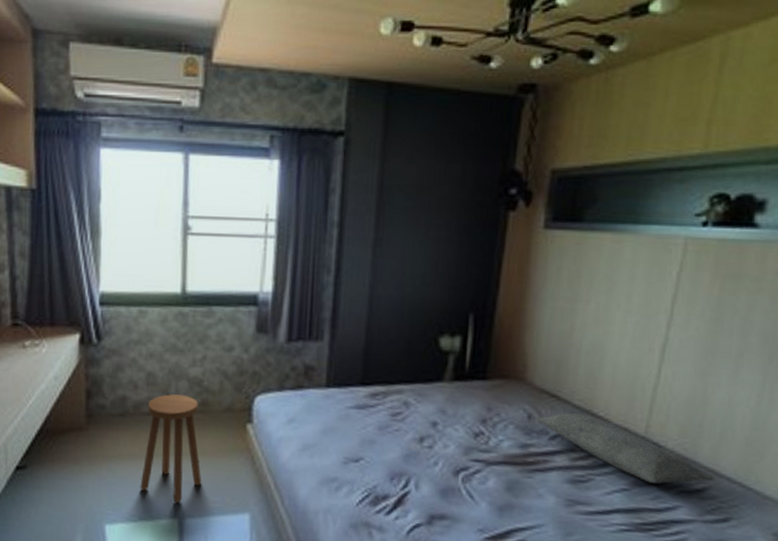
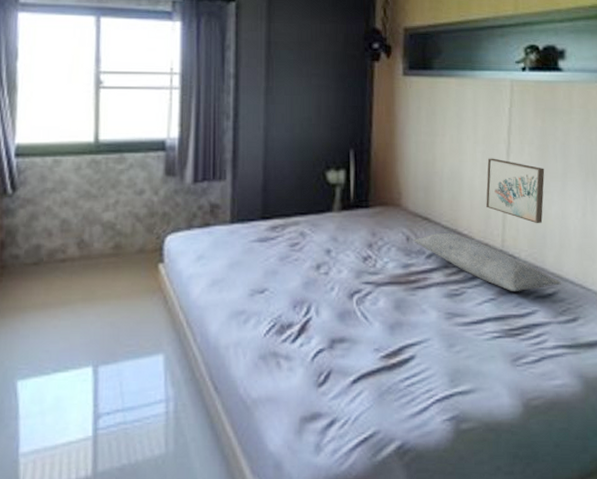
stool: present [140,394,202,503] -> none [54,240,116,350]
wall art: none [631,330,714,411] -> present [486,158,545,224]

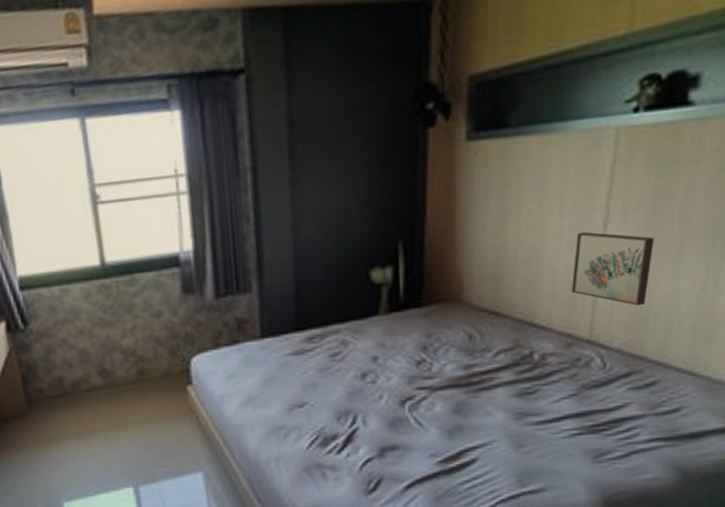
pillow: present [412,233,562,292] -> none [476,326,665,386]

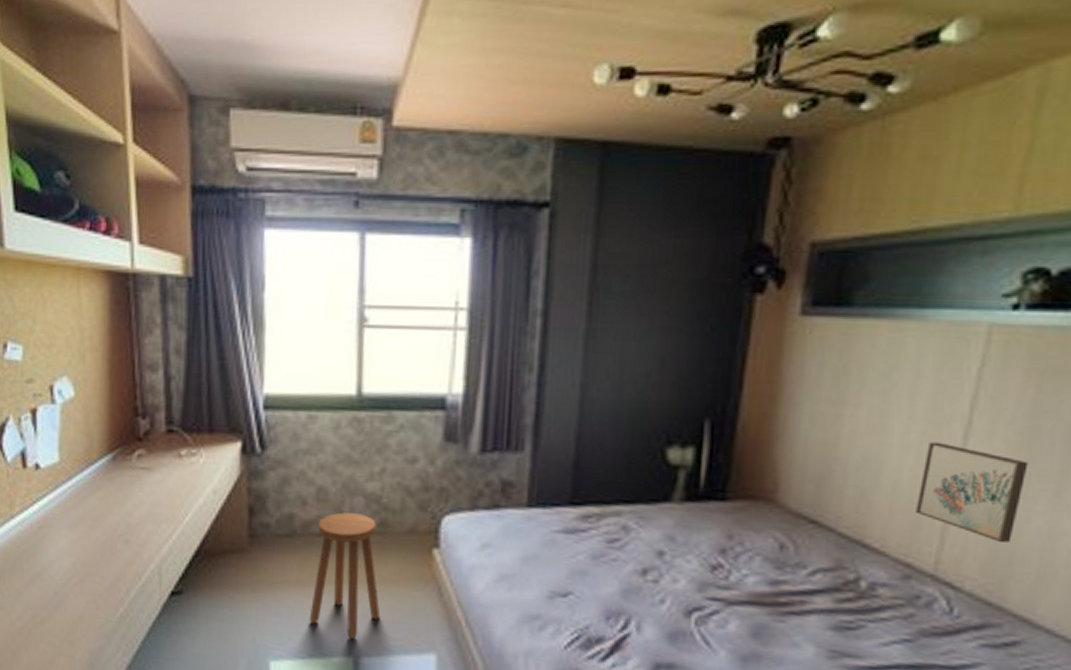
stool: none [85,367,151,472] -> present [309,512,381,639]

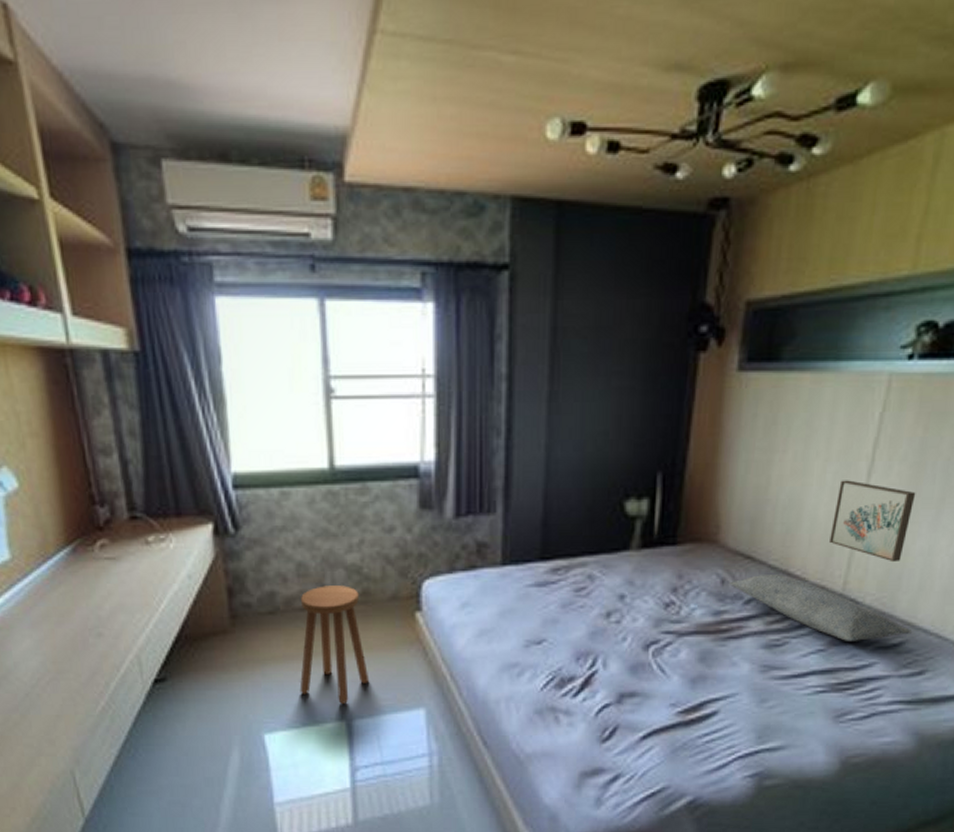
pillow: none [788,543,1031,635] -> present [728,575,913,642]

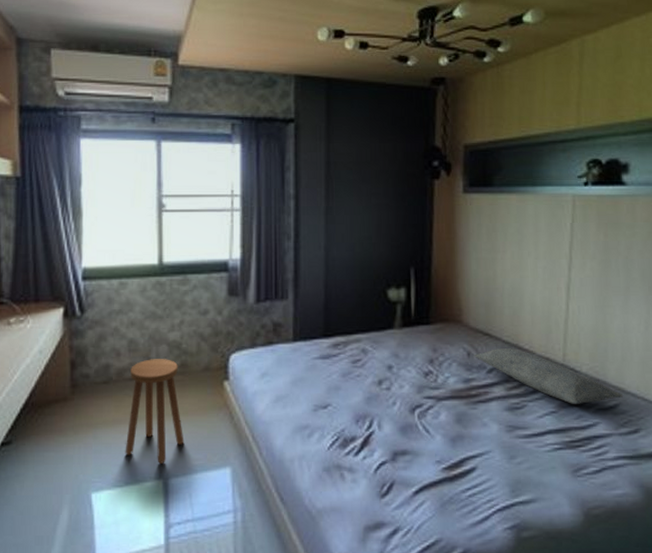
wall art: present [830,480,916,563] -> none [547,273,607,338]

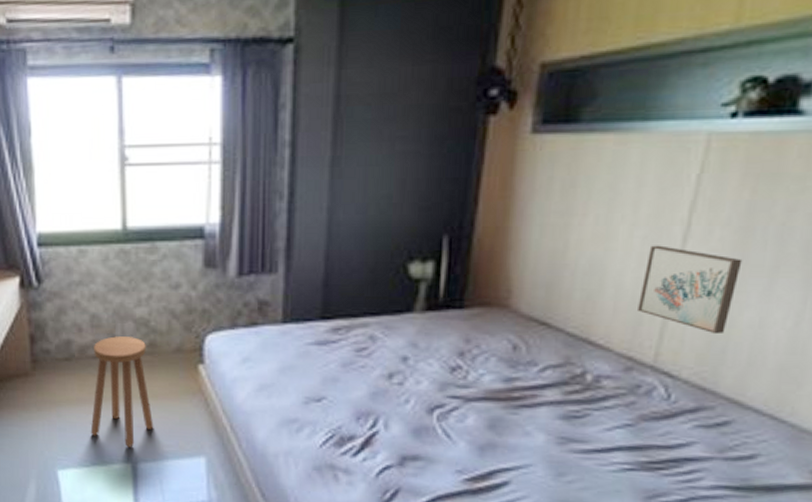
pillow: present [473,348,624,405] -> none [521,342,741,419]
wall art: none [547,273,607,338] -> present [638,245,743,335]

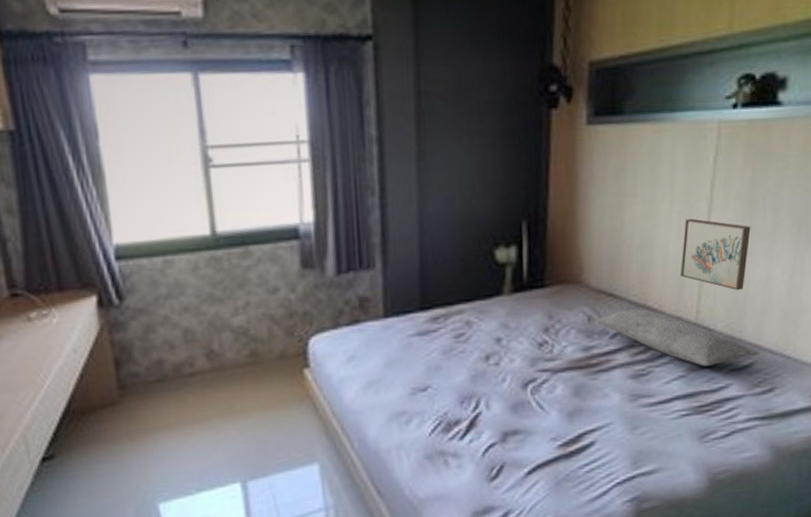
stool: present [90,336,154,447] -> none [189,348,262,466]
pillow: none [521,342,741,419] -> present [594,309,760,367]

